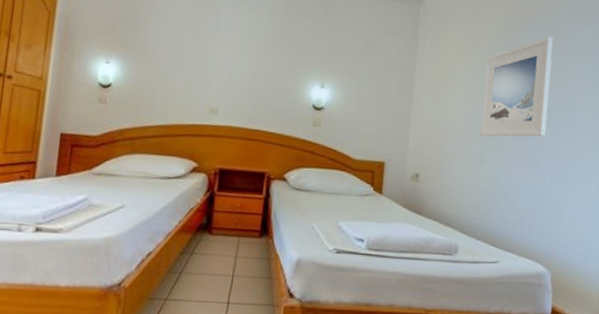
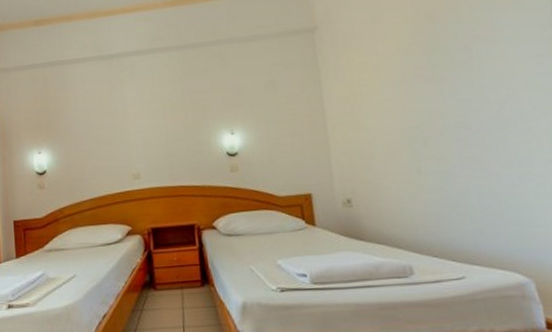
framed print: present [480,37,553,137] -> none [398,29,488,148]

